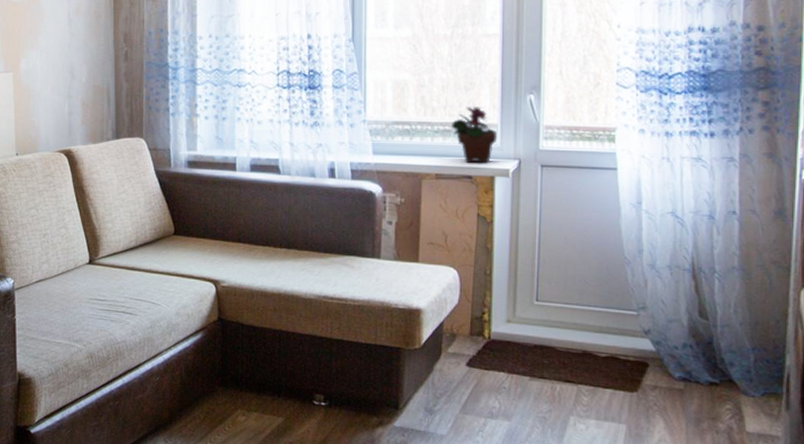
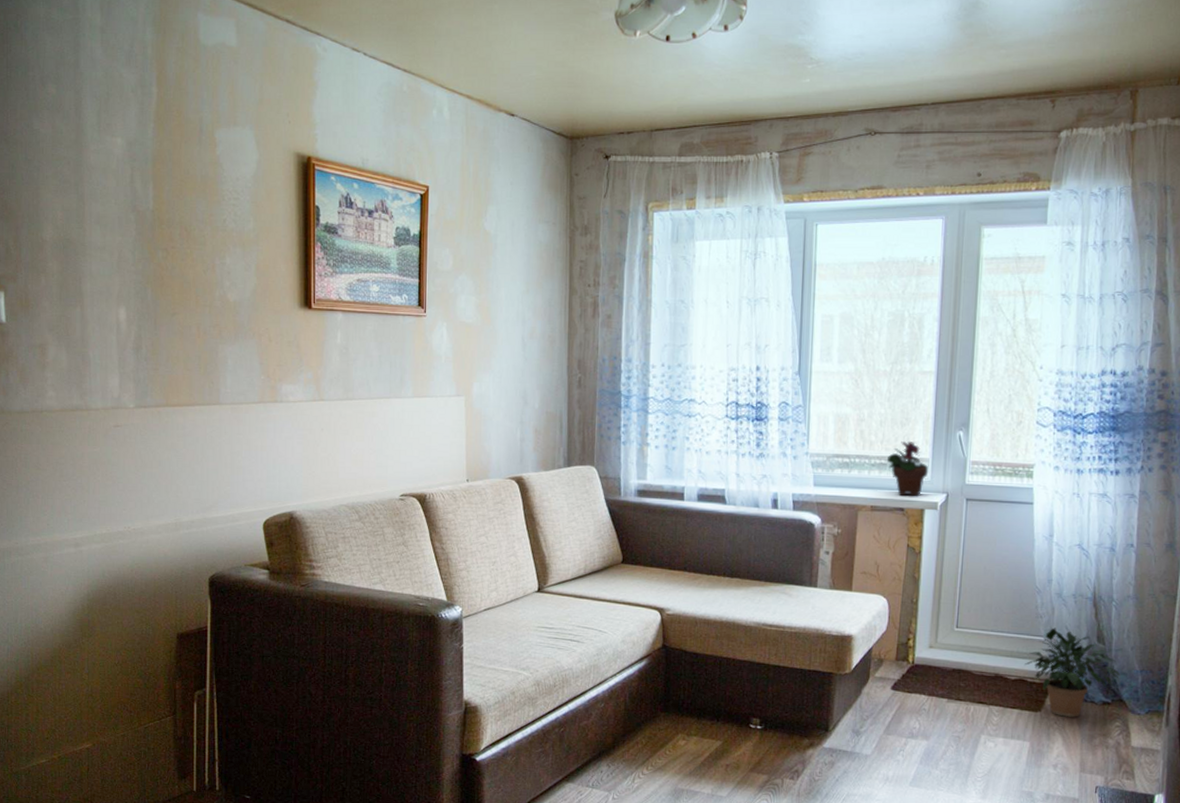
potted plant: none [616,301,729,399] -> present [1024,627,1121,717]

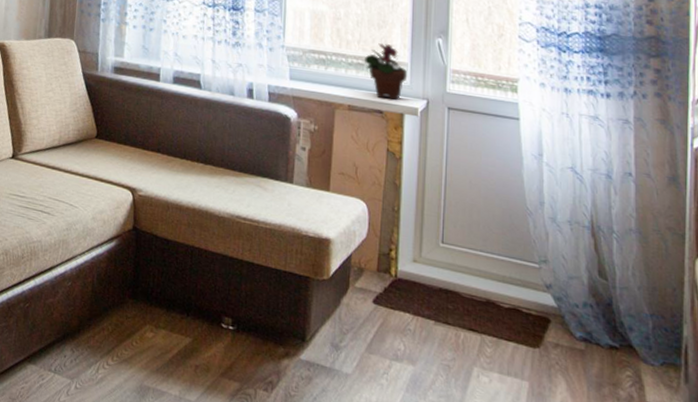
potted plant: present [1024,627,1121,717] -> none [519,254,628,360]

